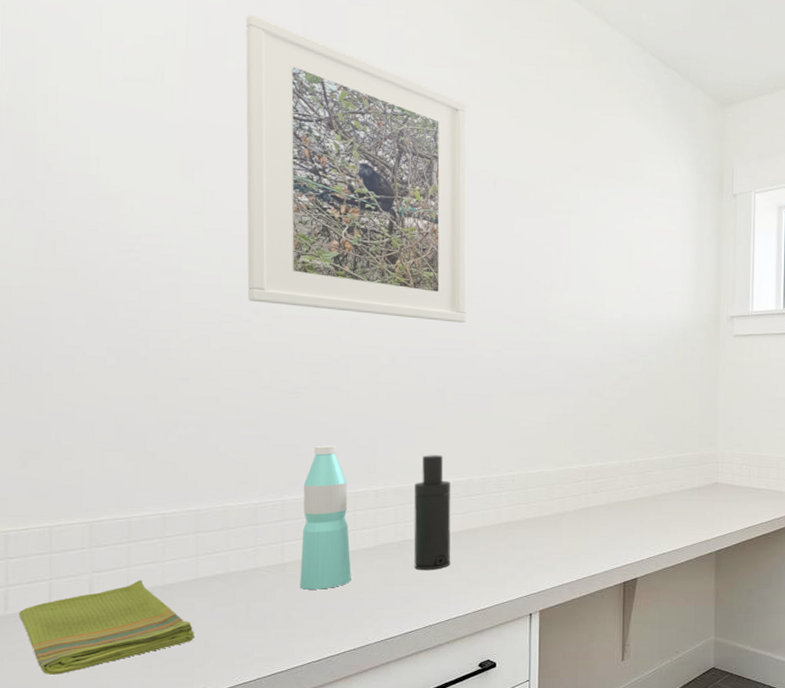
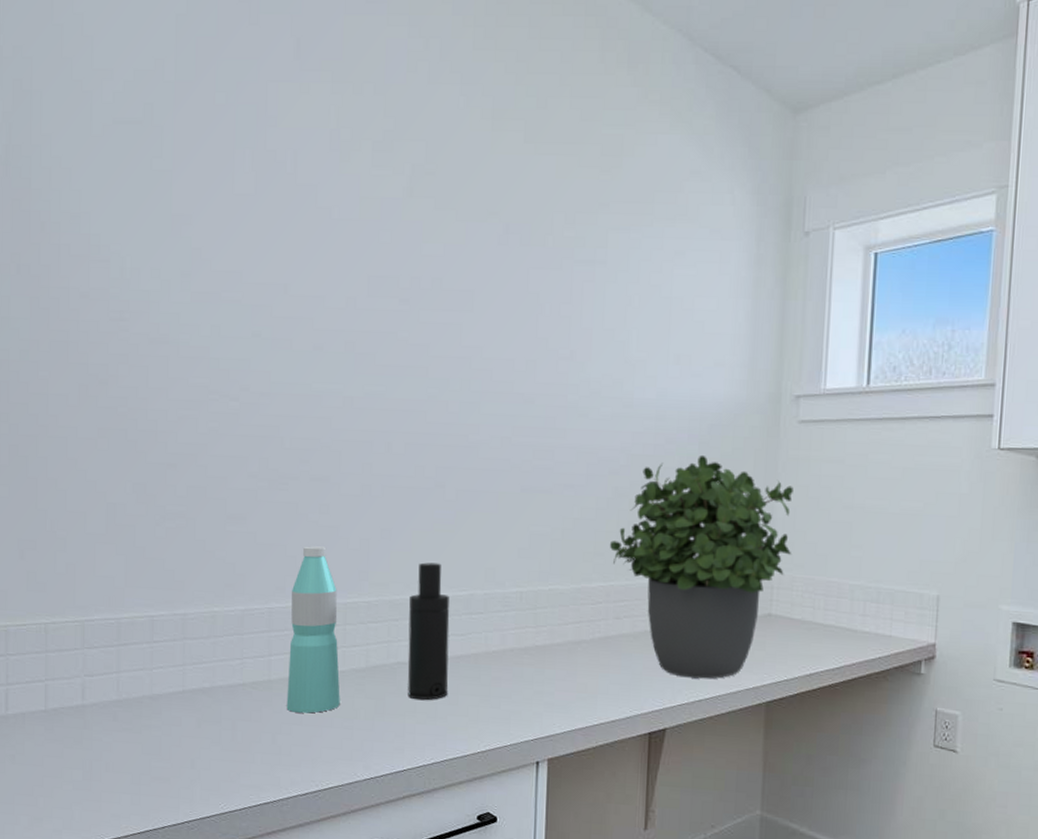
dish towel: present [19,580,194,675] -> none [18,688,181,783]
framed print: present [246,14,468,323] -> none [235,35,476,403]
potted plant: none [588,362,732,536] -> present [610,454,793,679]

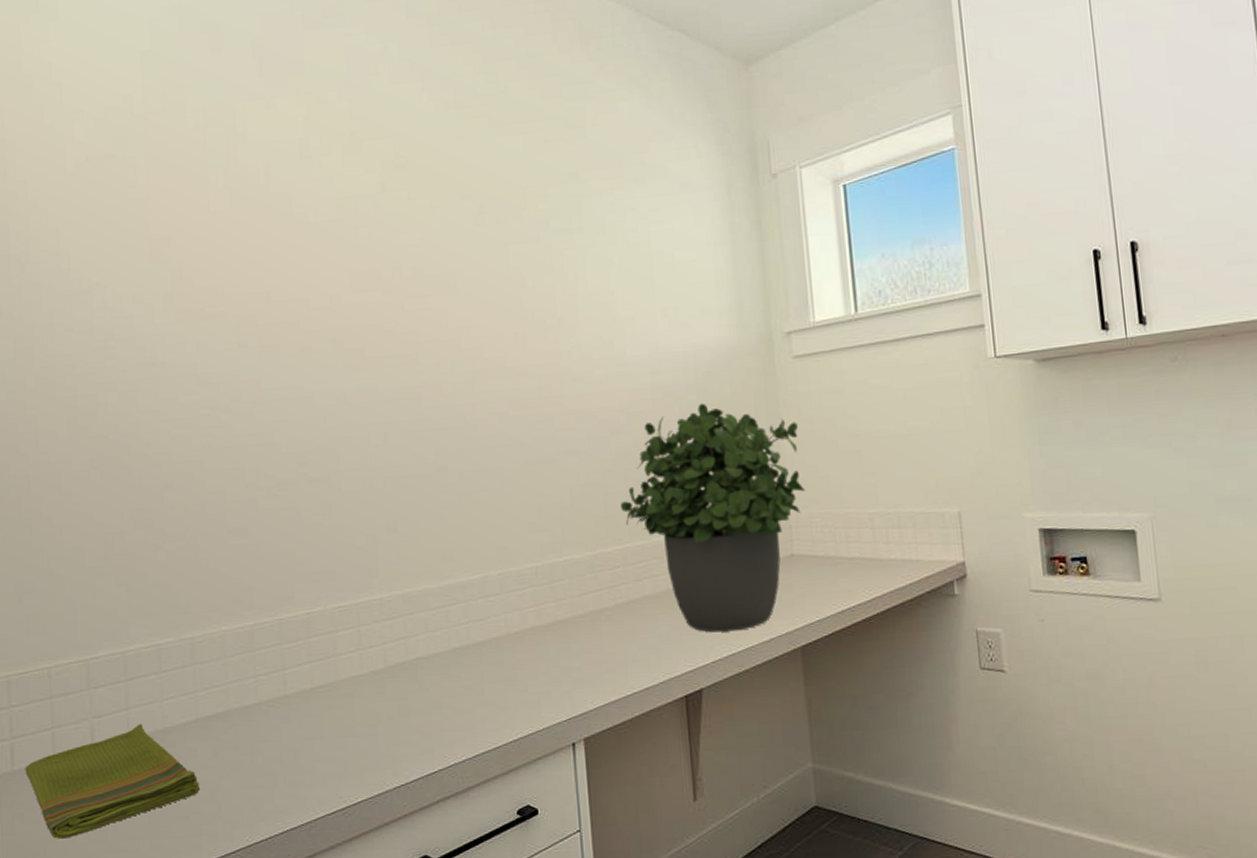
dish towel: none [18,688,181,783] -> present [25,724,200,839]
water bottle: present [286,546,340,713] -> none [300,548,362,726]
atomizer: present [408,562,450,701] -> none [423,549,473,695]

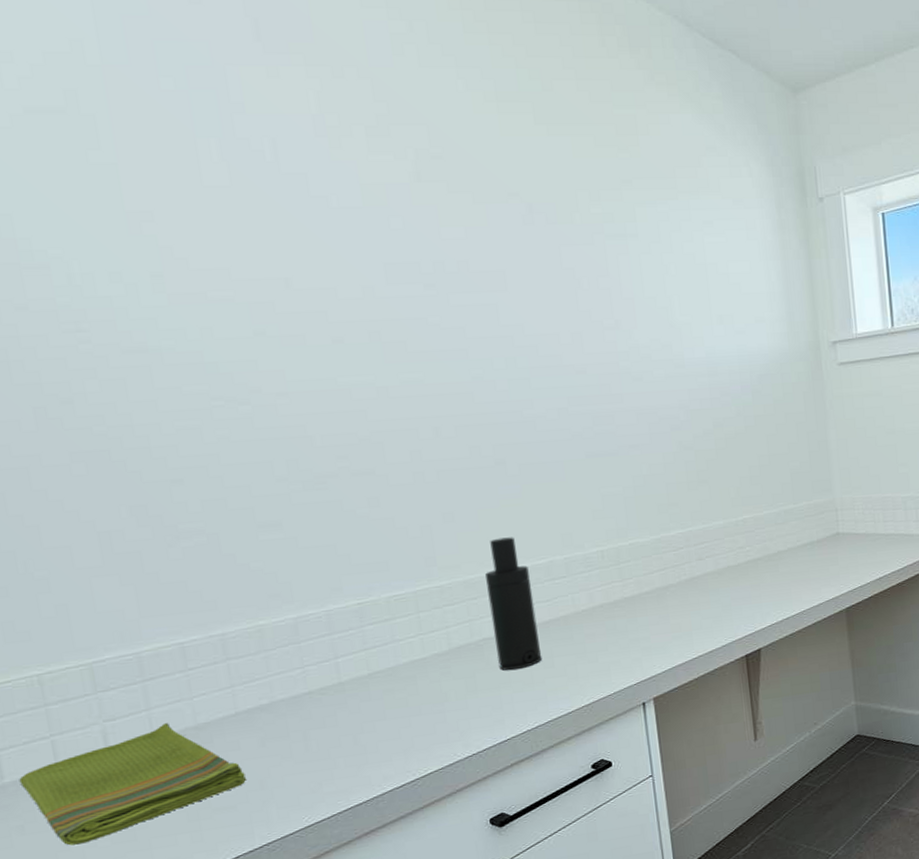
atomizer: none [423,549,473,695] -> present [485,537,543,671]
potted plant: present [621,403,806,633] -> none [683,402,850,601]

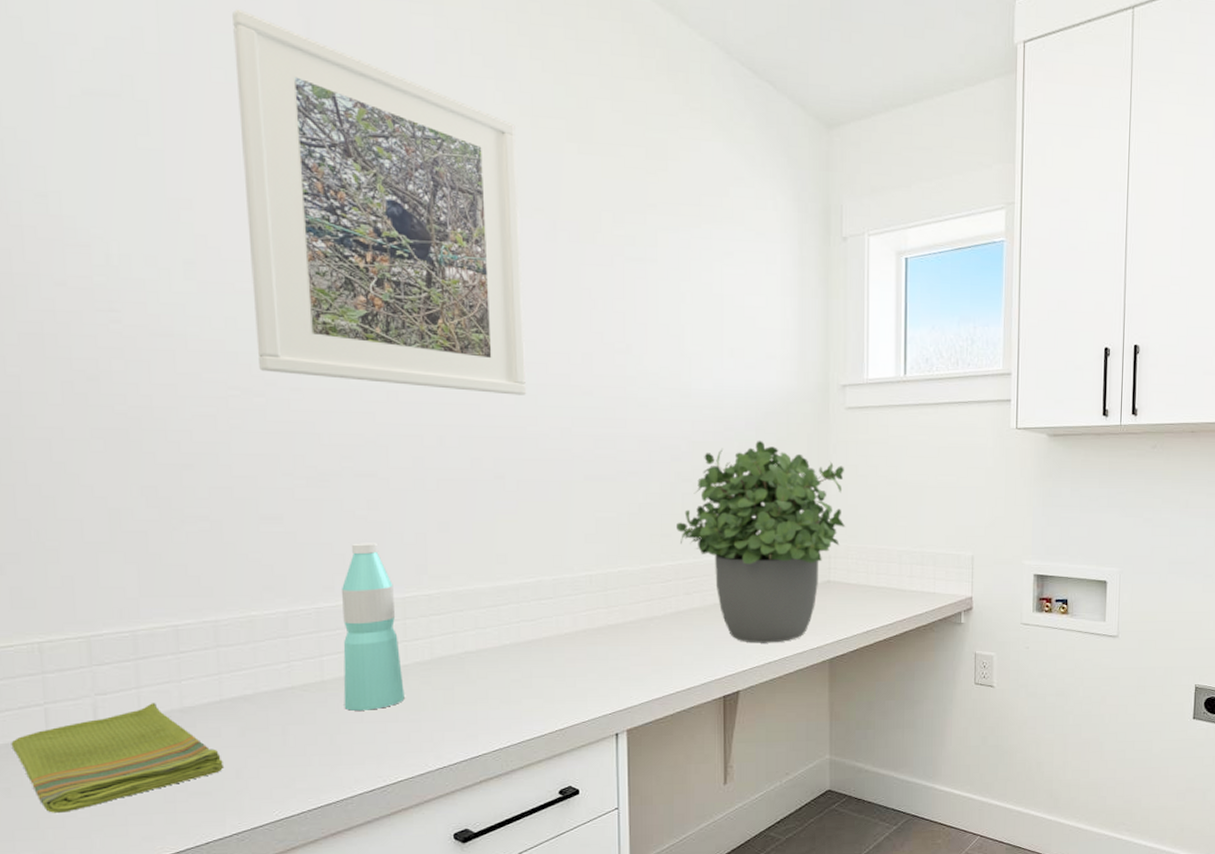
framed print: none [175,15,520,381] -> present [232,9,527,395]
water bottle: none [349,540,426,709] -> present [341,543,405,711]
atomizer: present [485,537,543,671] -> none [474,553,521,687]
potted plant: none [683,402,850,601] -> present [676,440,846,643]

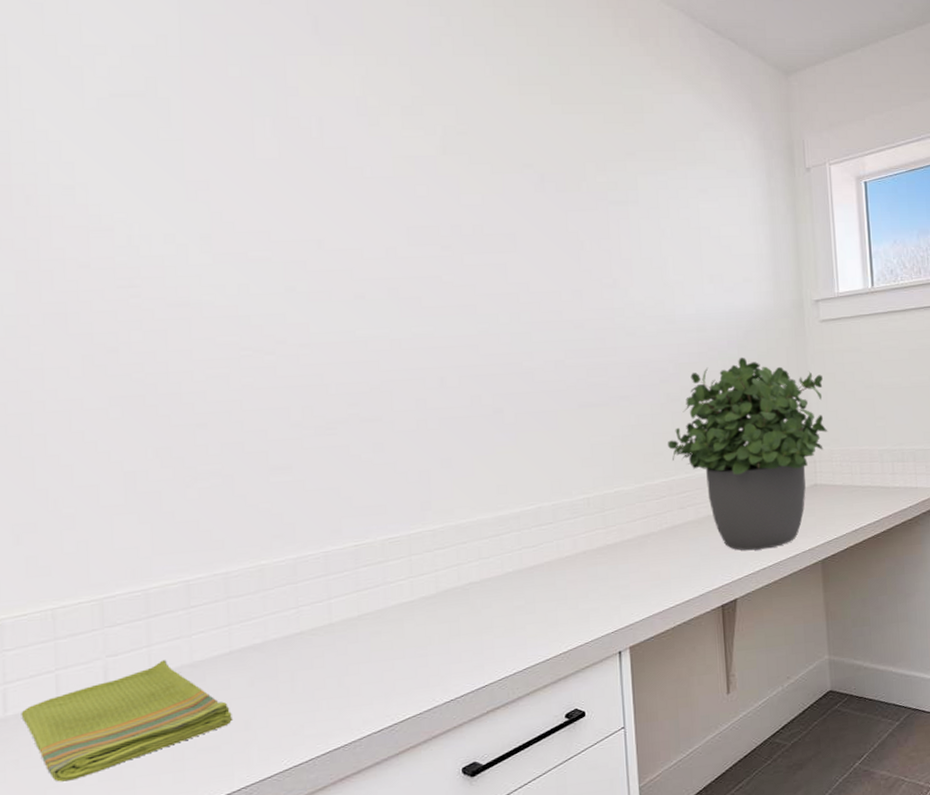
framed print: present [232,9,527,395] -> none [248,13,522,334]
water bottle: present [341,543,405,711] -> none [348,484,411,651]

